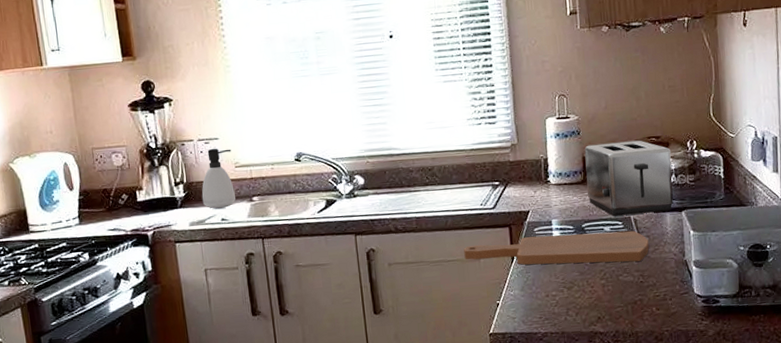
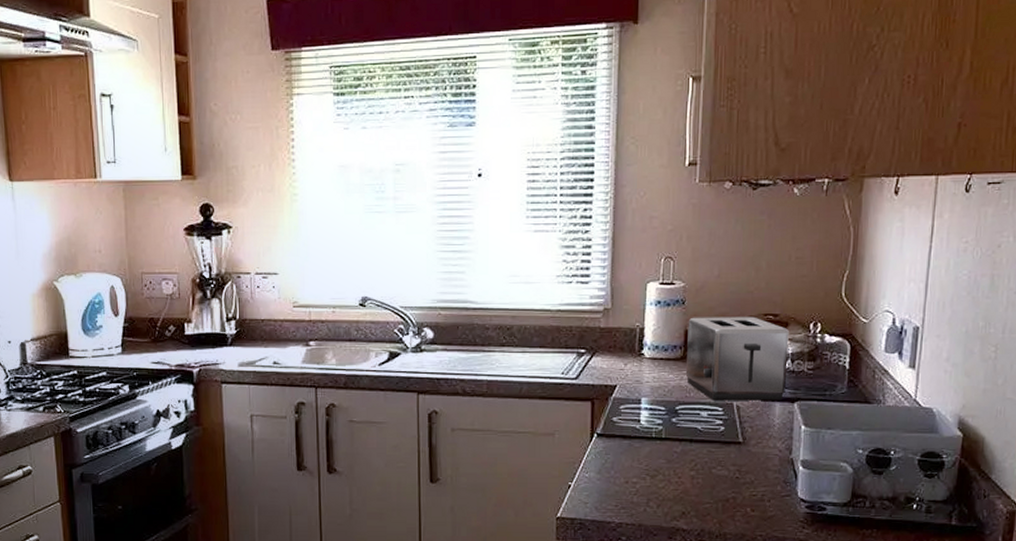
soap dispenser: present [201,148,236,210] -> none [254,284,291,352]
cutting board: present [464,230,649,265] -> none [537,415,751,454]

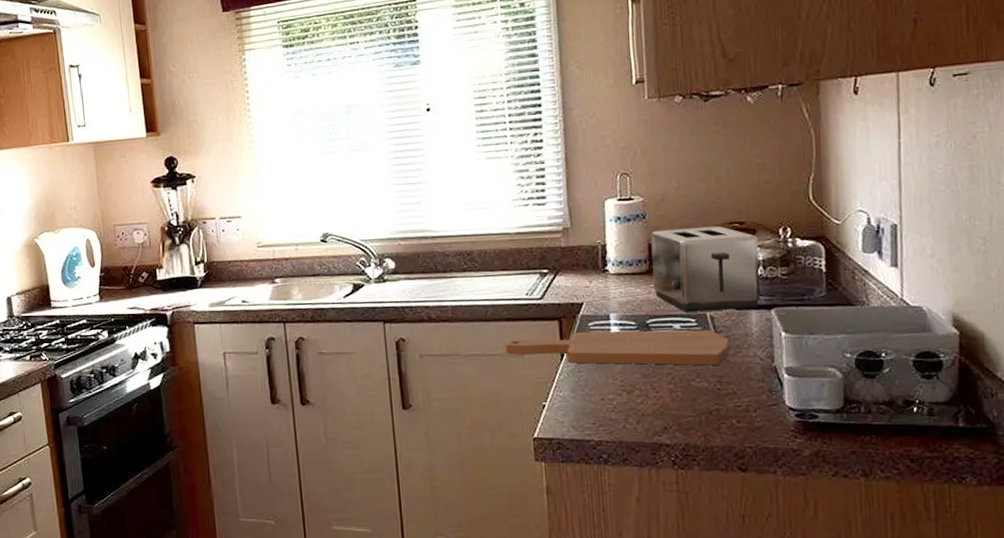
cutting board: none [537,415,751,454] -> present [505,329,729,366]

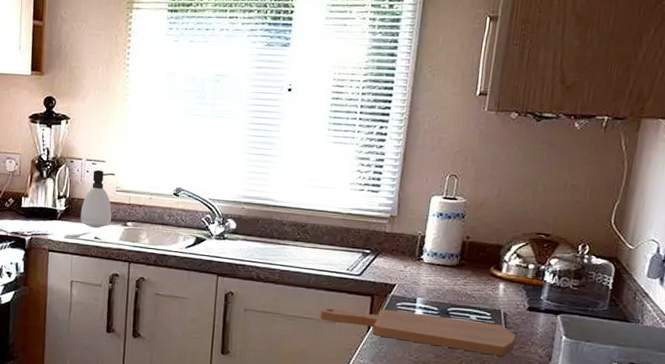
soap dispenser: none [222,226,257,291] -> present [80,169,116,228]
toaster: present [650,226,760,312] -> none [459,230,559,312]

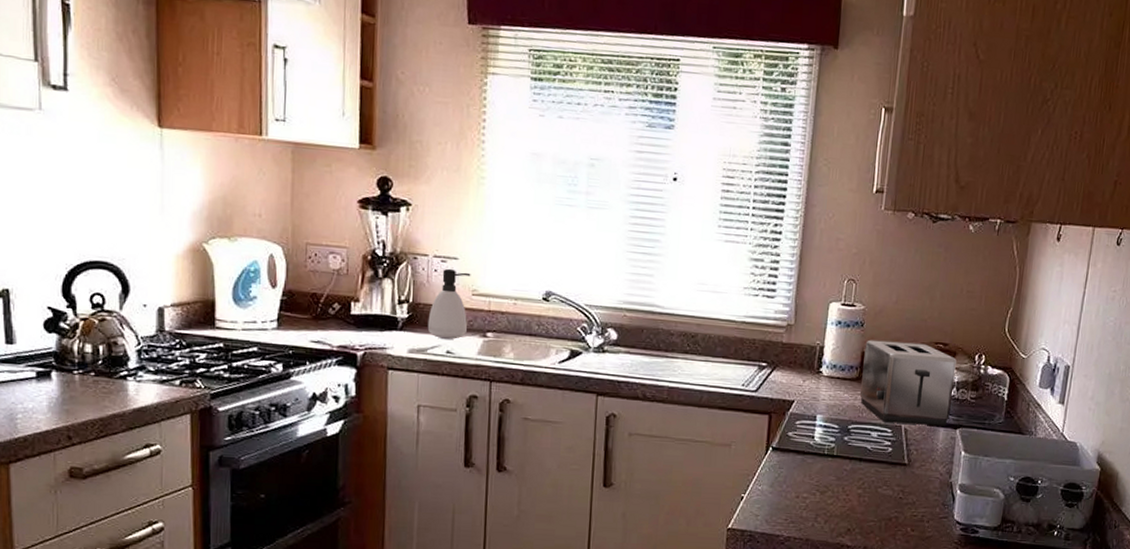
cutting board: present [320,307,515,356] -> none [714,428,916,475]
toaster: none [459,230,559,312] -> present [859,339,957,426]

